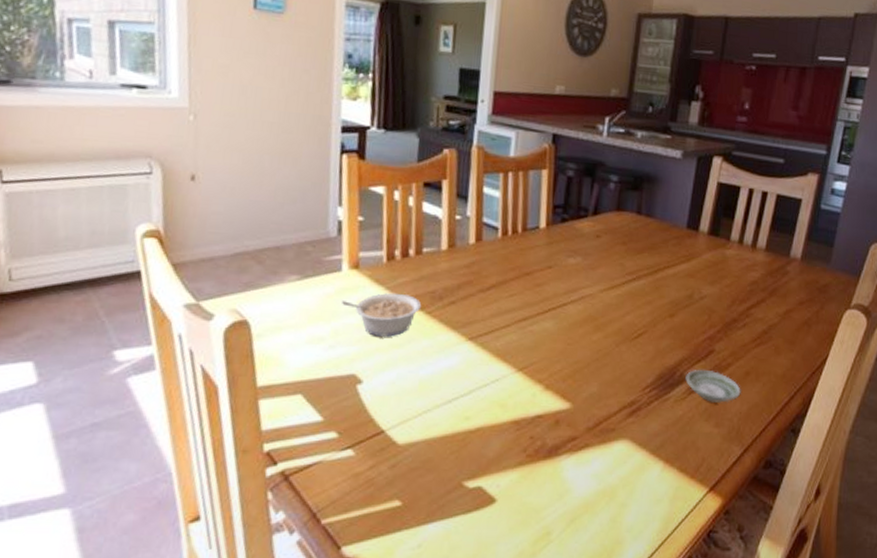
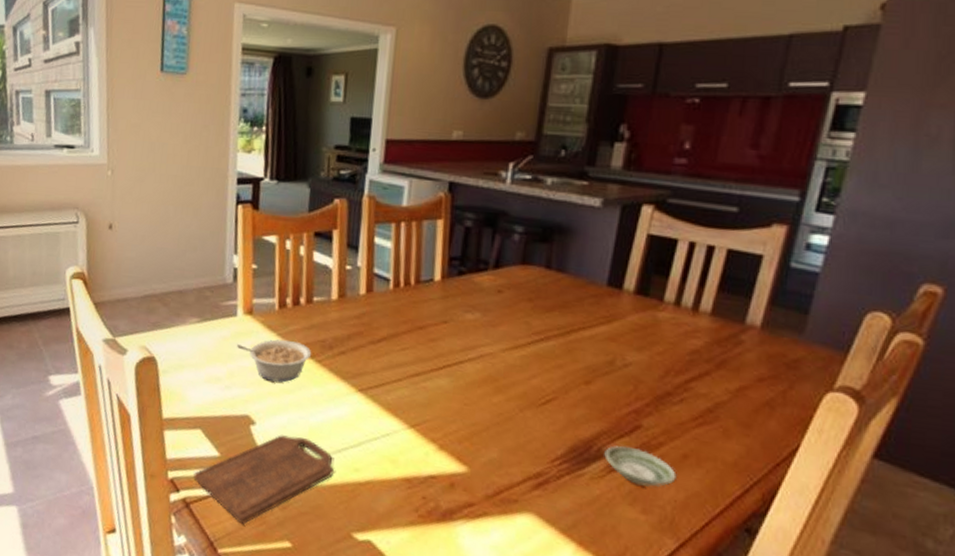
cutting board: none [293,391,444,490] -> present [193,435,333,525]

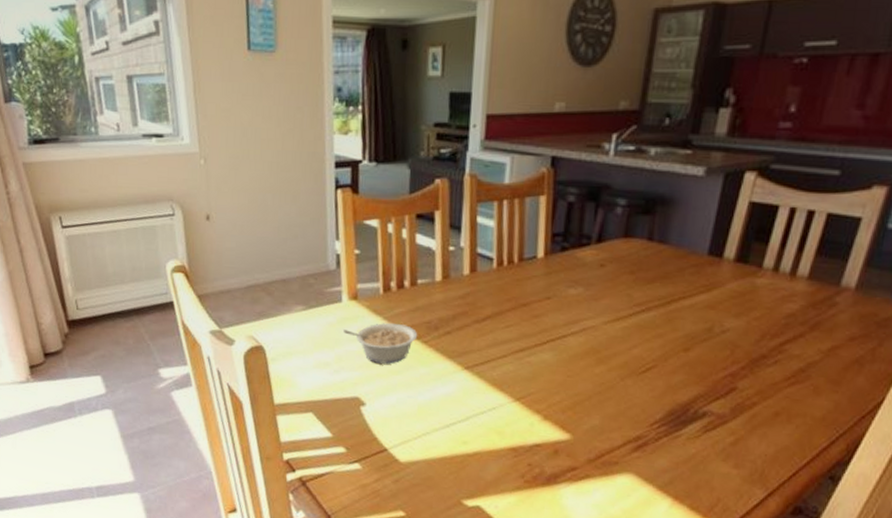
cutting board: present [193,435,333,525] -> none [308,414,443,498]
saucer: present [604,445,677,487] -> none [700,407,768,444]

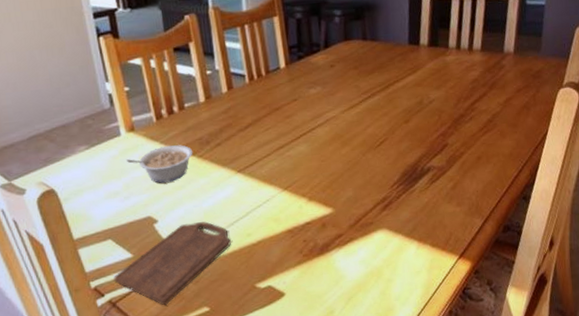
cutting board: none [308,414,443,498] -> present [113,221,231,306]

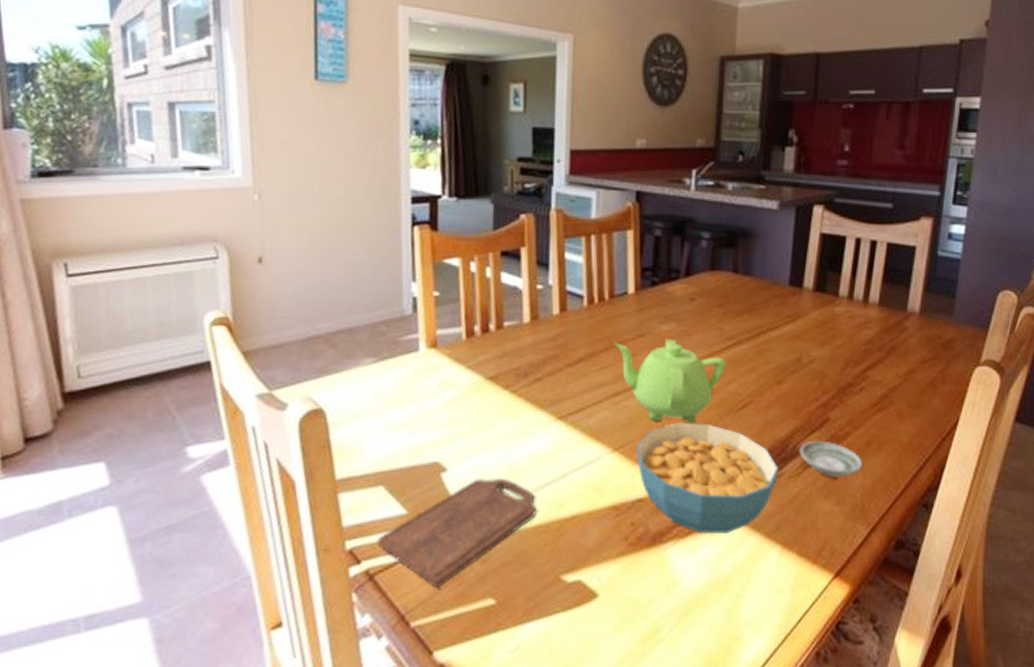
legume: present [127,145,193,183] -> none [421,373,506,420]
teapot: none [274,99,364,164] -> present [614,339,726,423]
cereal bowl: none [301,160,412,241] -> present [637,423,779,533]
saucer: none [426,161,476,187] -> present [799,440,863,477]

